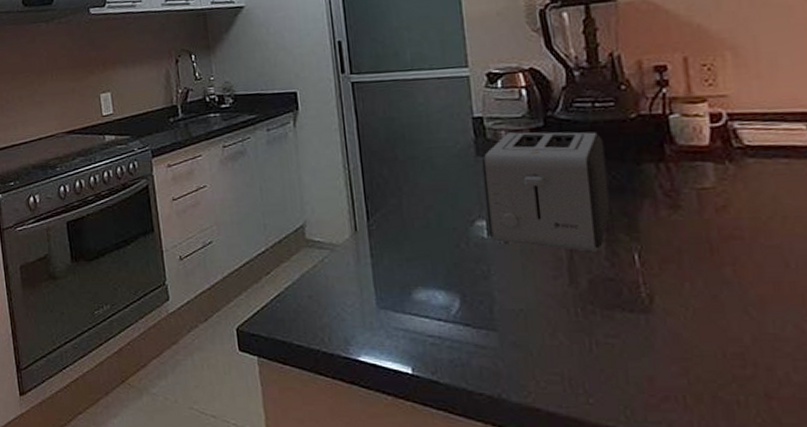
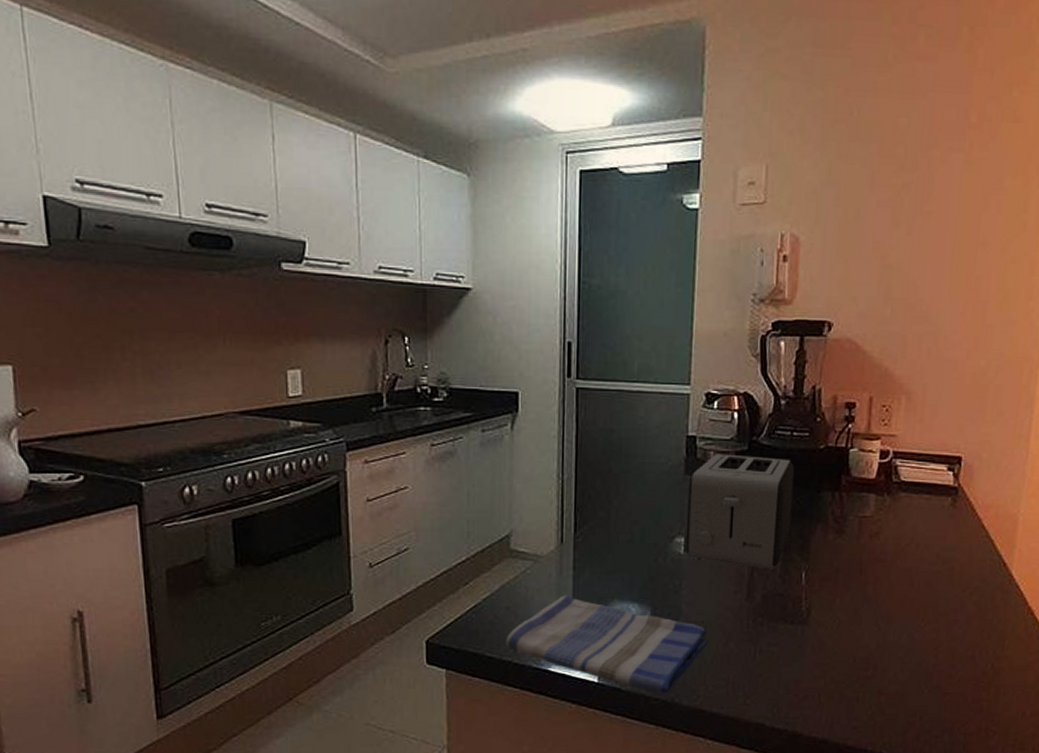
dish towel: none [311,283,532,388] -> present [505,595,709,694]

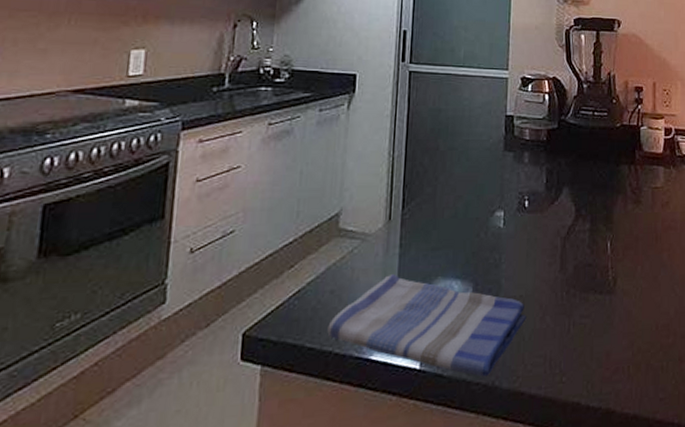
toaster: present [685,454,795,571] -> none [504,132,597,242]

